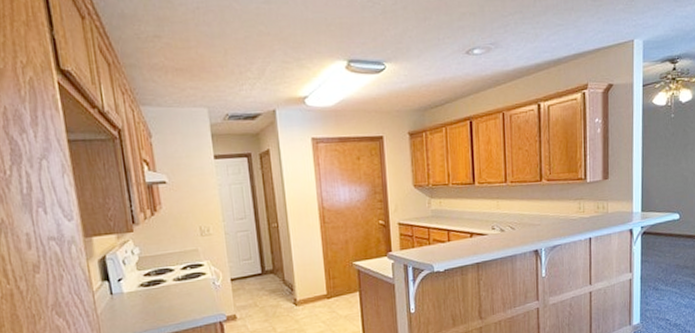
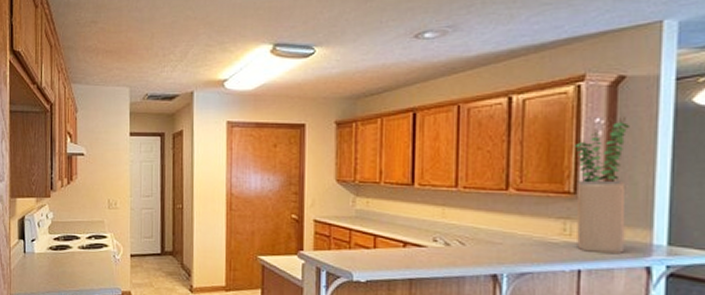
vase: none [584,117,617,224] -> present [575,117,629,255]

